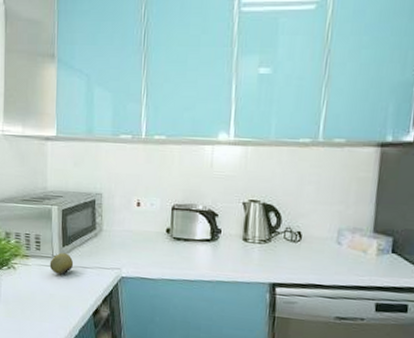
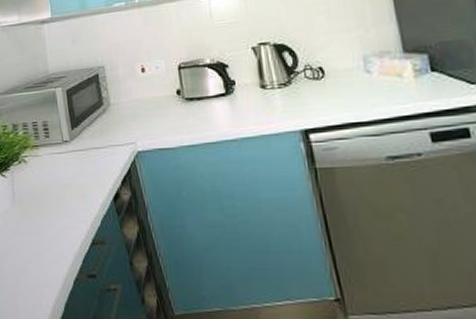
fruit: present [49,252,74,275] -> none [60,136,86,160]

